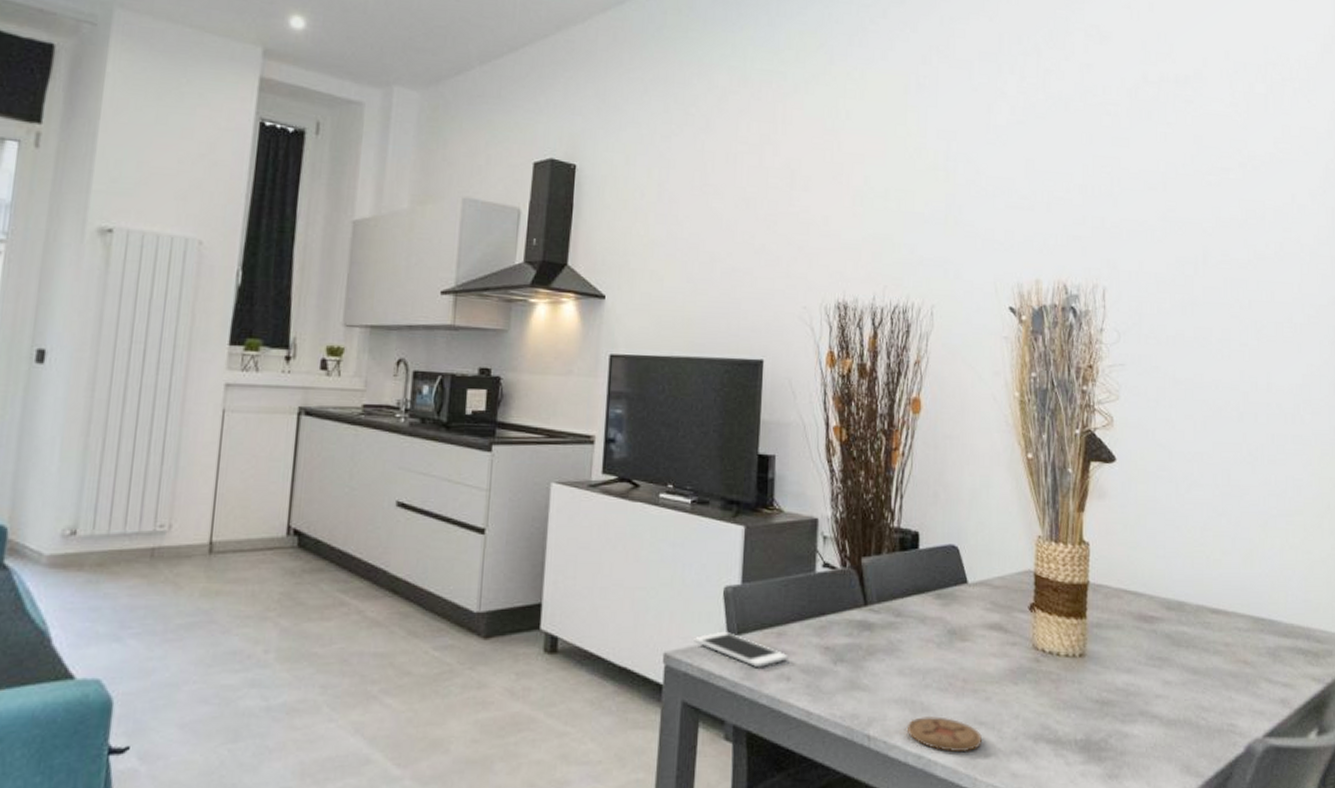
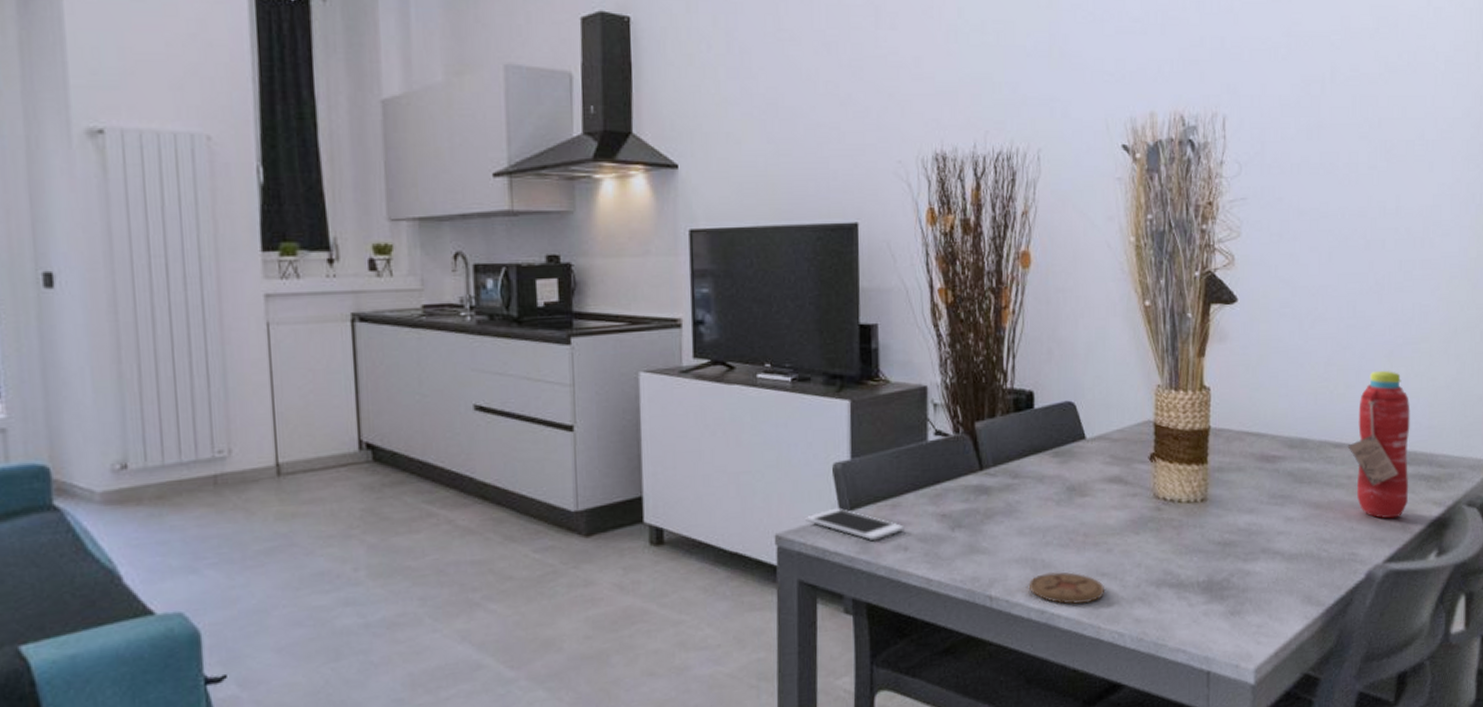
water bottle: none [1224,539,1287,691] -> present [1347,370,1410,519]

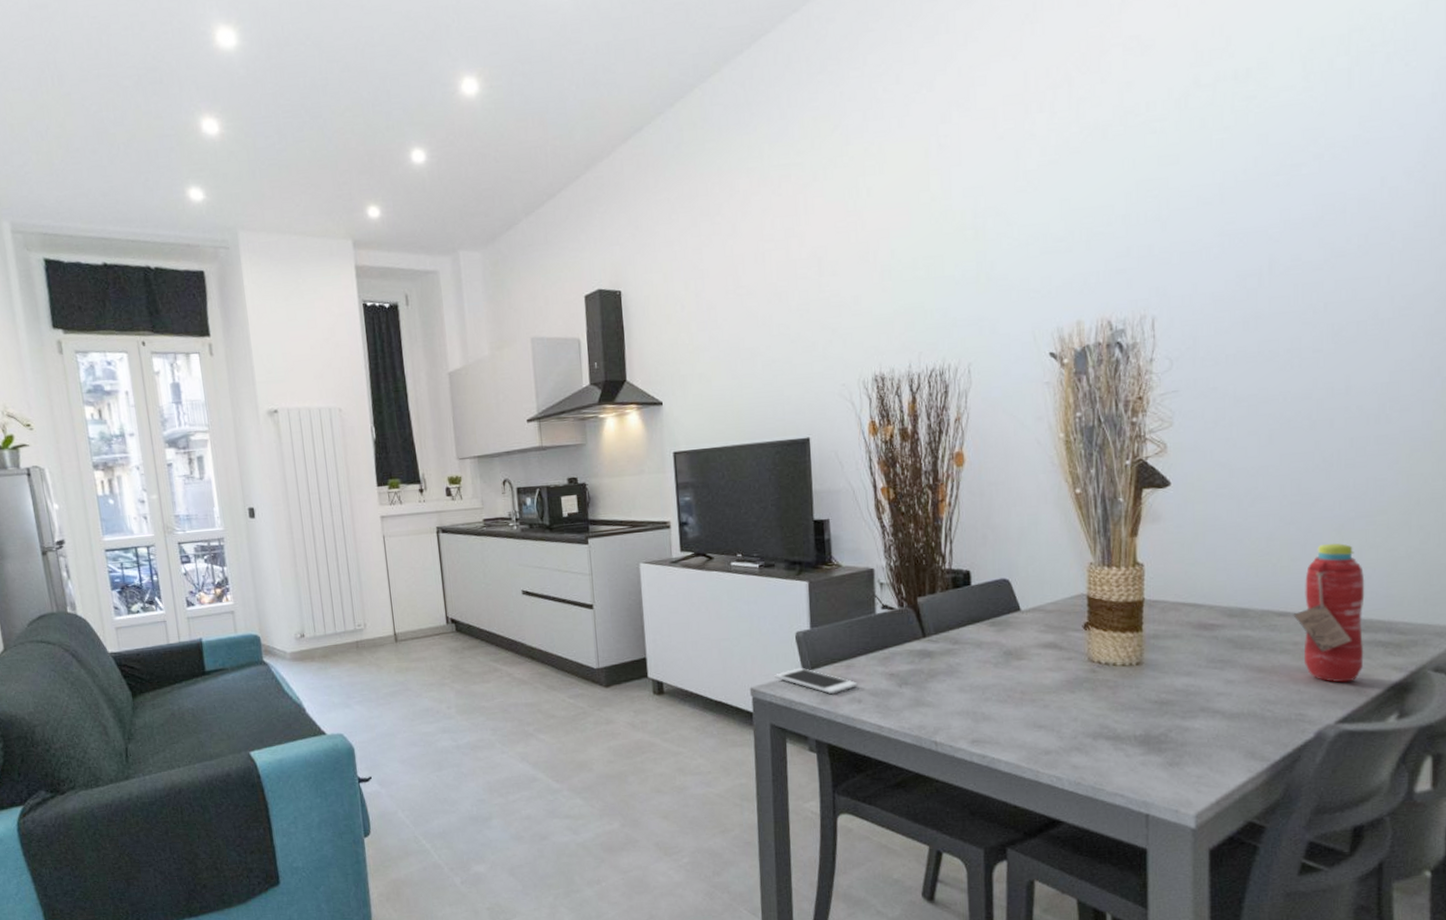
coaster: present [1030,571,1104,604] -> none [971,723,1042,751]

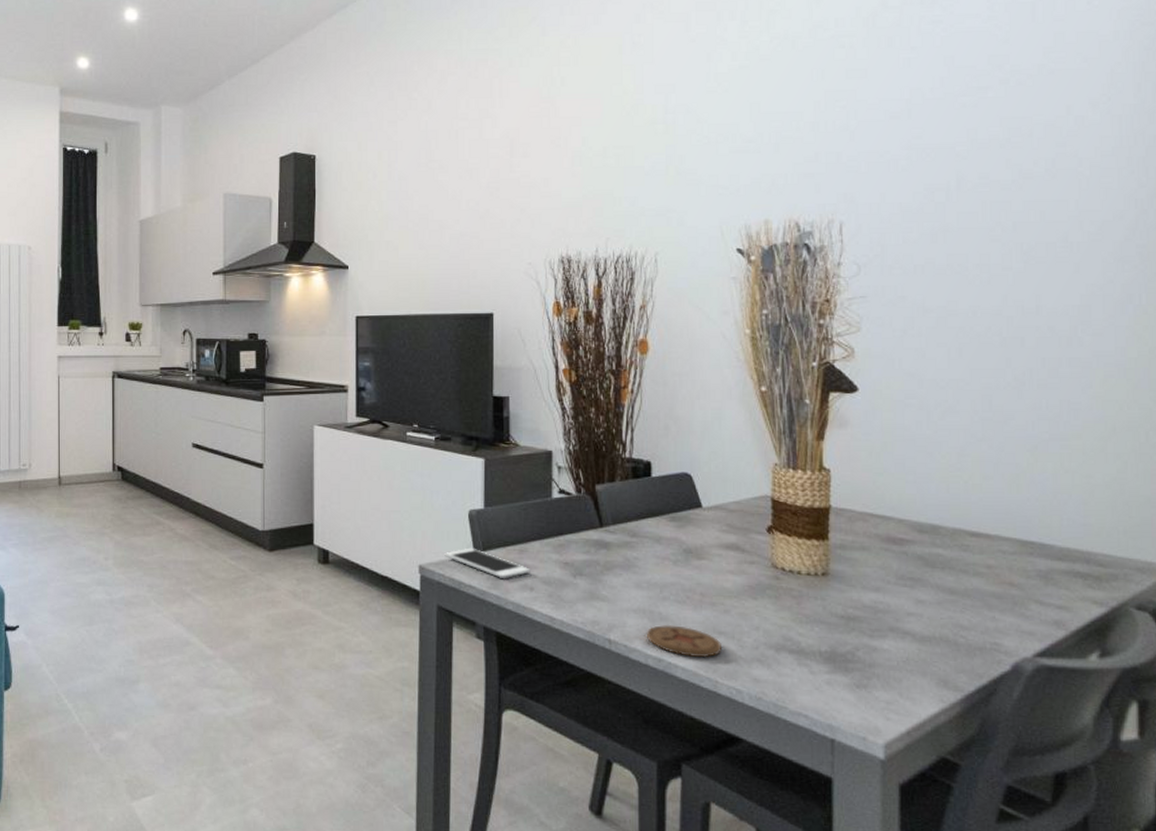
coaster: none [971,723,1042,751] -> present [647,624,721,657]
water bottle: present [1293,543,1365,683] -> none [986,464,1062,613]

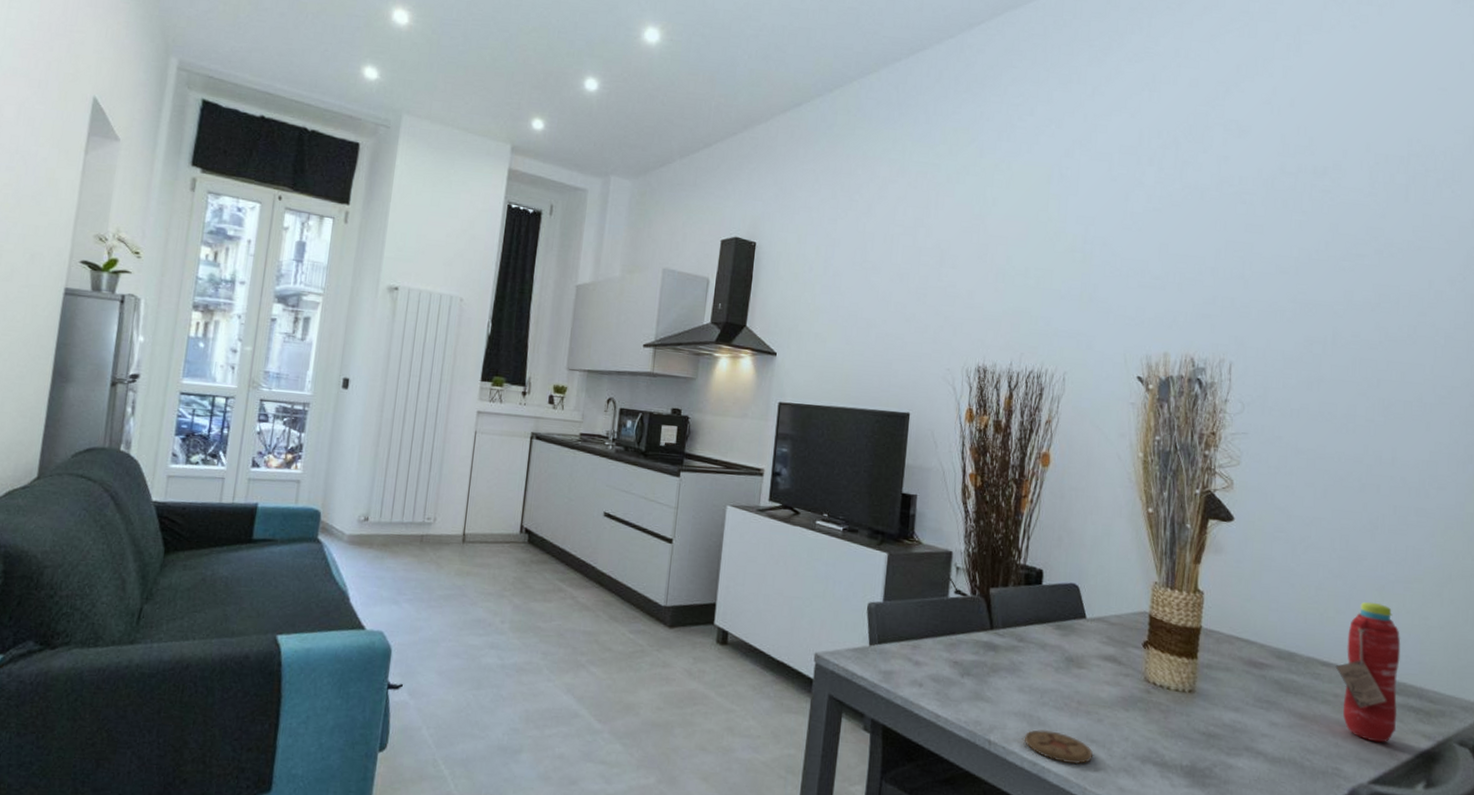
cell phone: present [444,547,530,578] -> none [840,640,921,673]
water bottle: none [986,464,1062,613] -> present [1335,601,1401,743]

